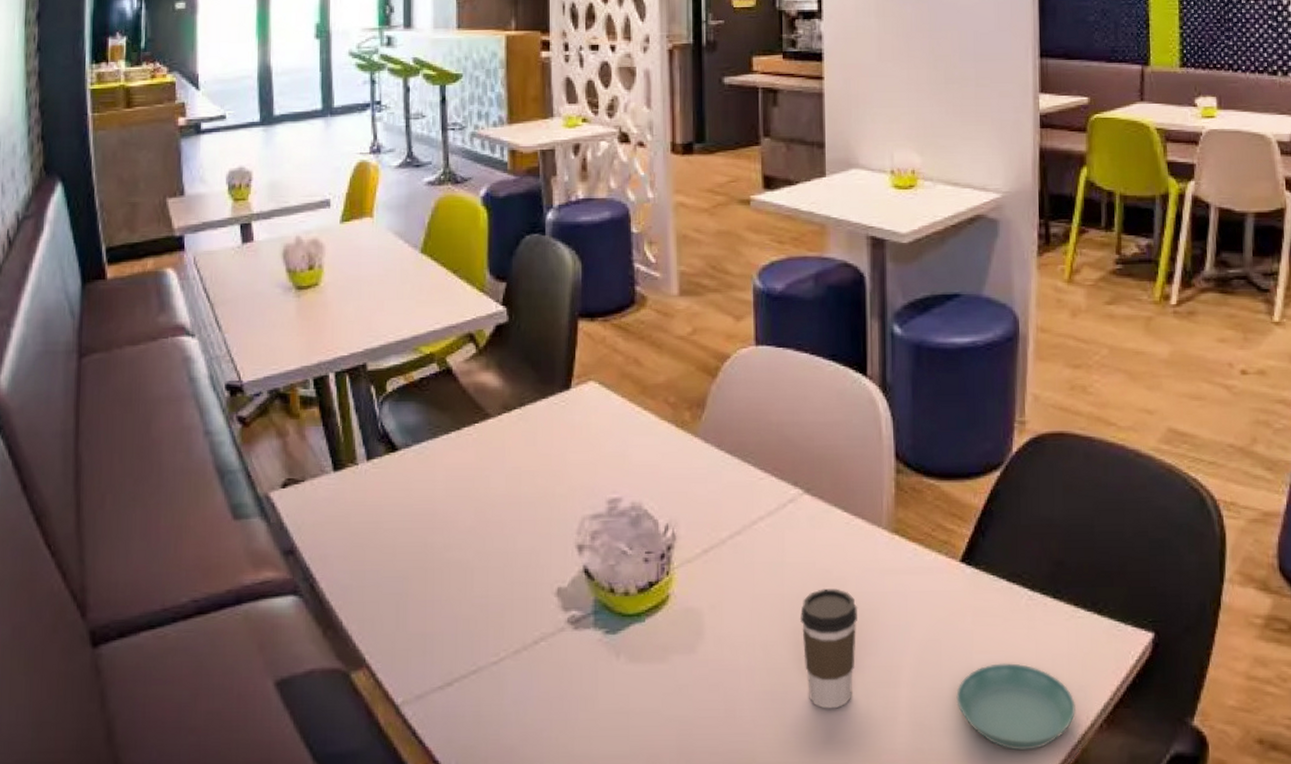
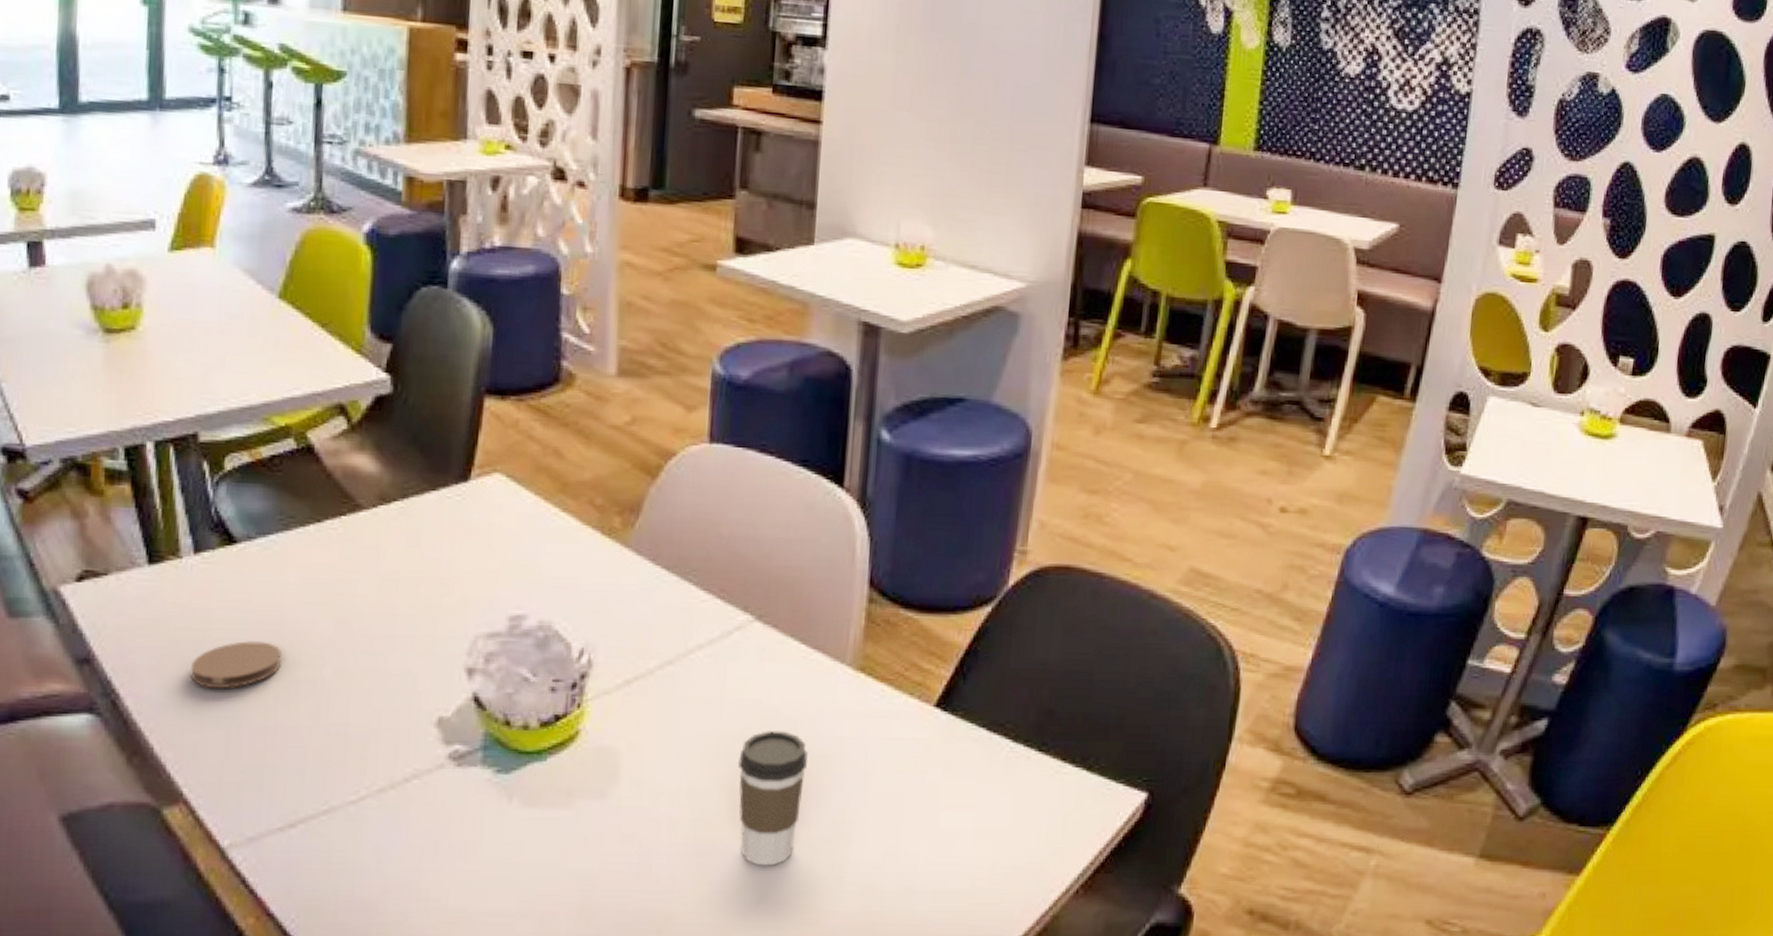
coaster: none [368,530,435,571] -> present [191,641,282,689]
saucer: present [956,663,1076,751] -> none [914,821,1051,916]

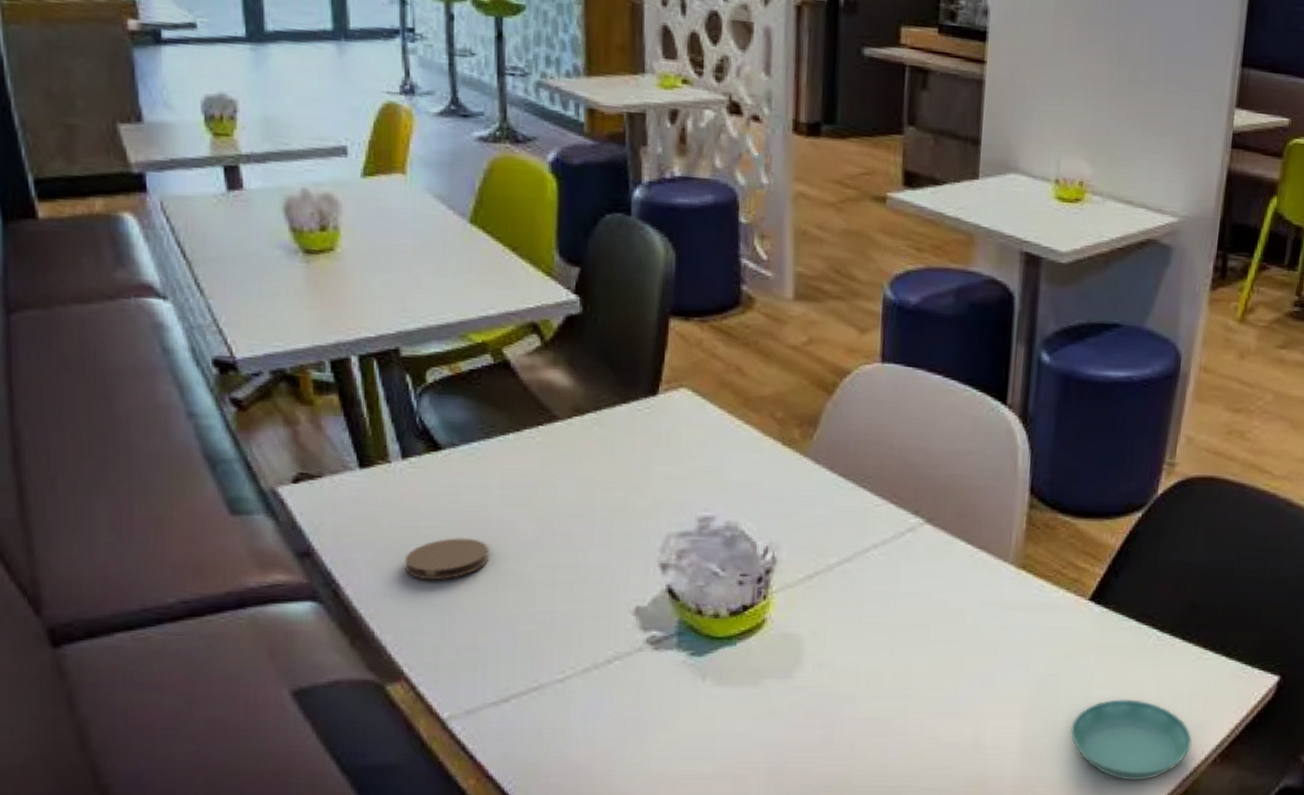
coffee cup: present [738,731,809,866] -> none [911,620,975,737]
saucer: none [914,821,1051,916] -> present [1070,699,1192,781]

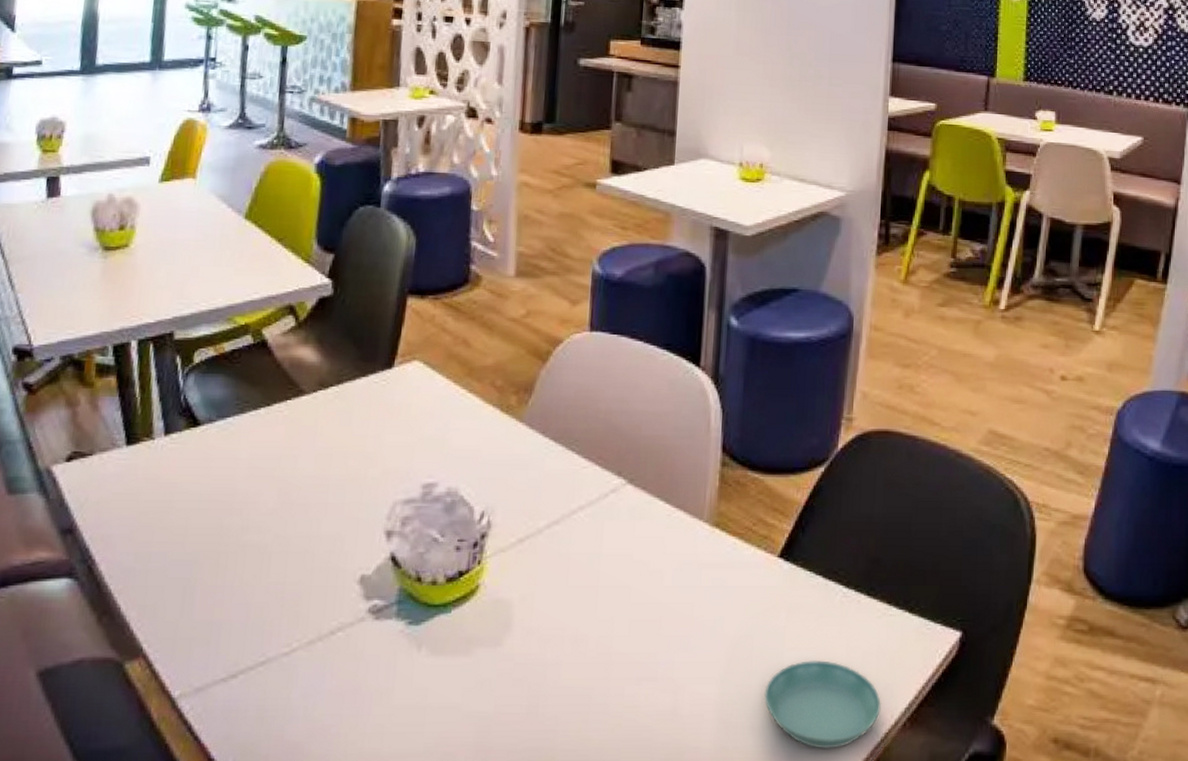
coaster: present [405,538,488,581] -> none [155,511,232,554]

